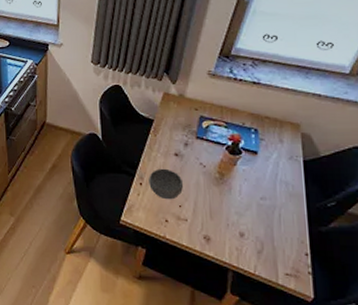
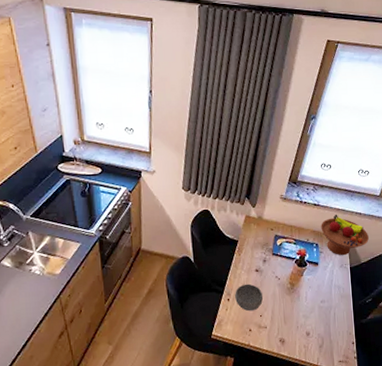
fruit bowl: none [262,94,332,146] -> present [321,214,369,256]

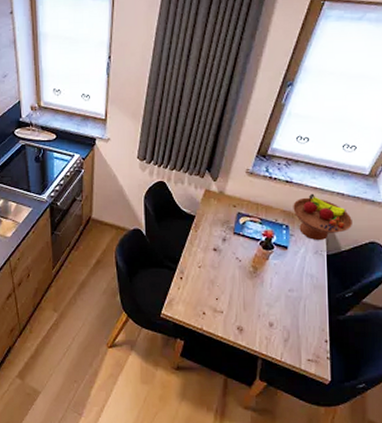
bowl: present [235,283,264,312] -> none [189,263,221,293]

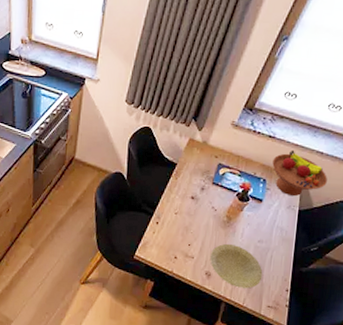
bowl: none [239,295,298,342] -> present [209,243,263,289]

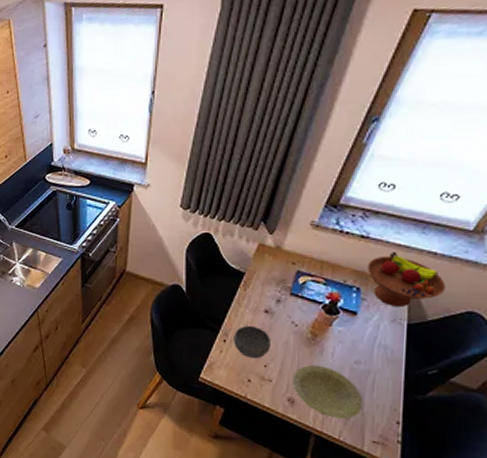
bowl: none [164,209,196,239] -> present [233,325,272,359]

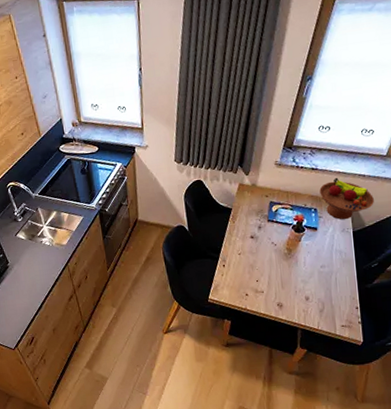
bowl: present [233,325,272,359] -> none [230,250,260,277]
bowl: present [292,364,363,419] -> none [278,273,331,313]

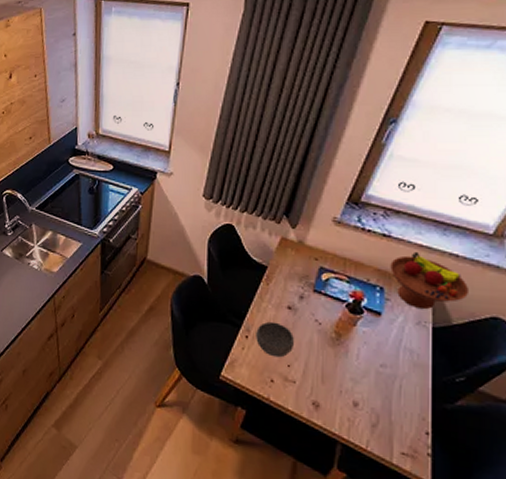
bowl: none [230,250,260,277] -> present [256,321,295,358]

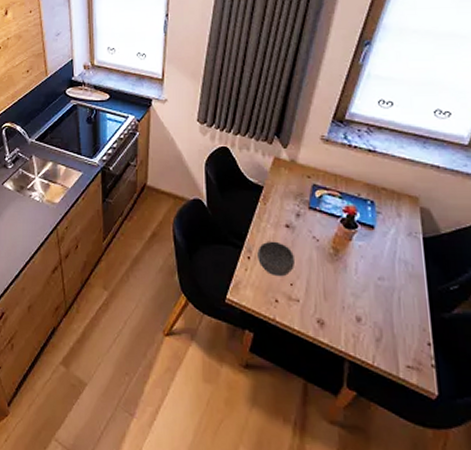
fruit bowl: present [390,251,468,310] -> none [378,164,452,221]

